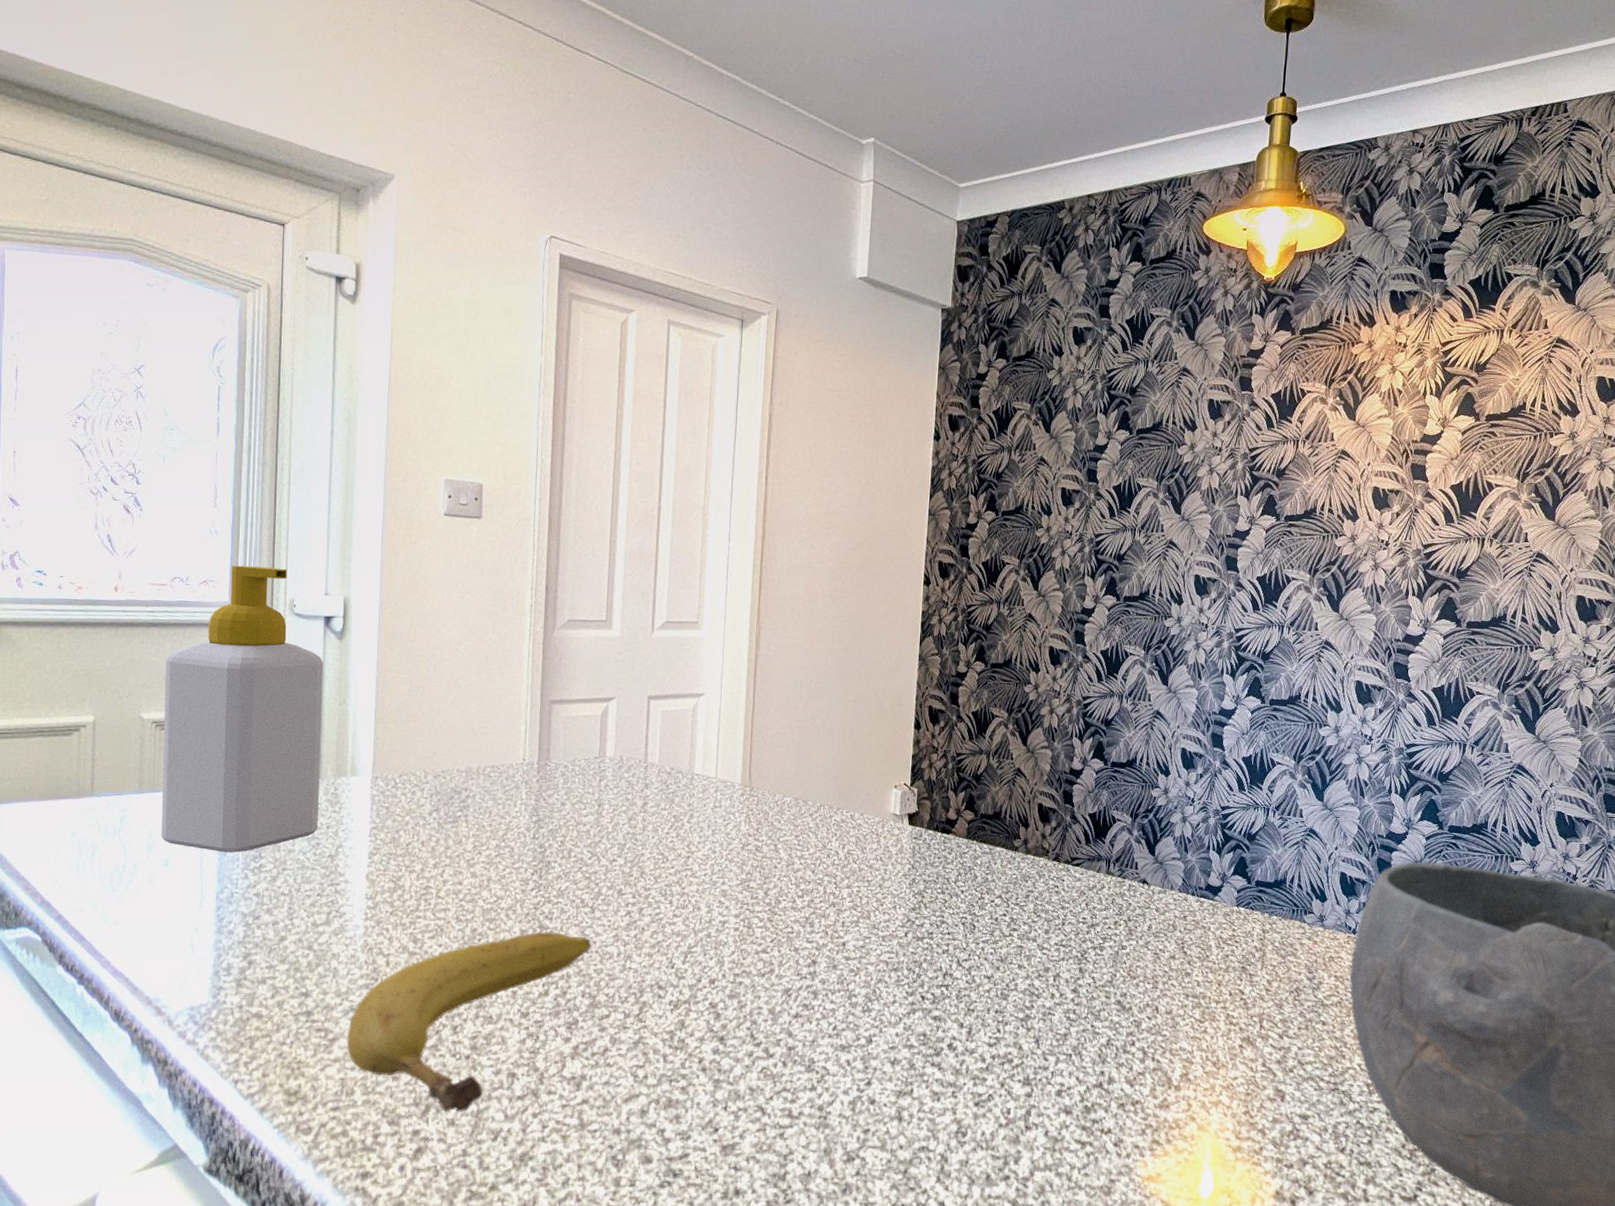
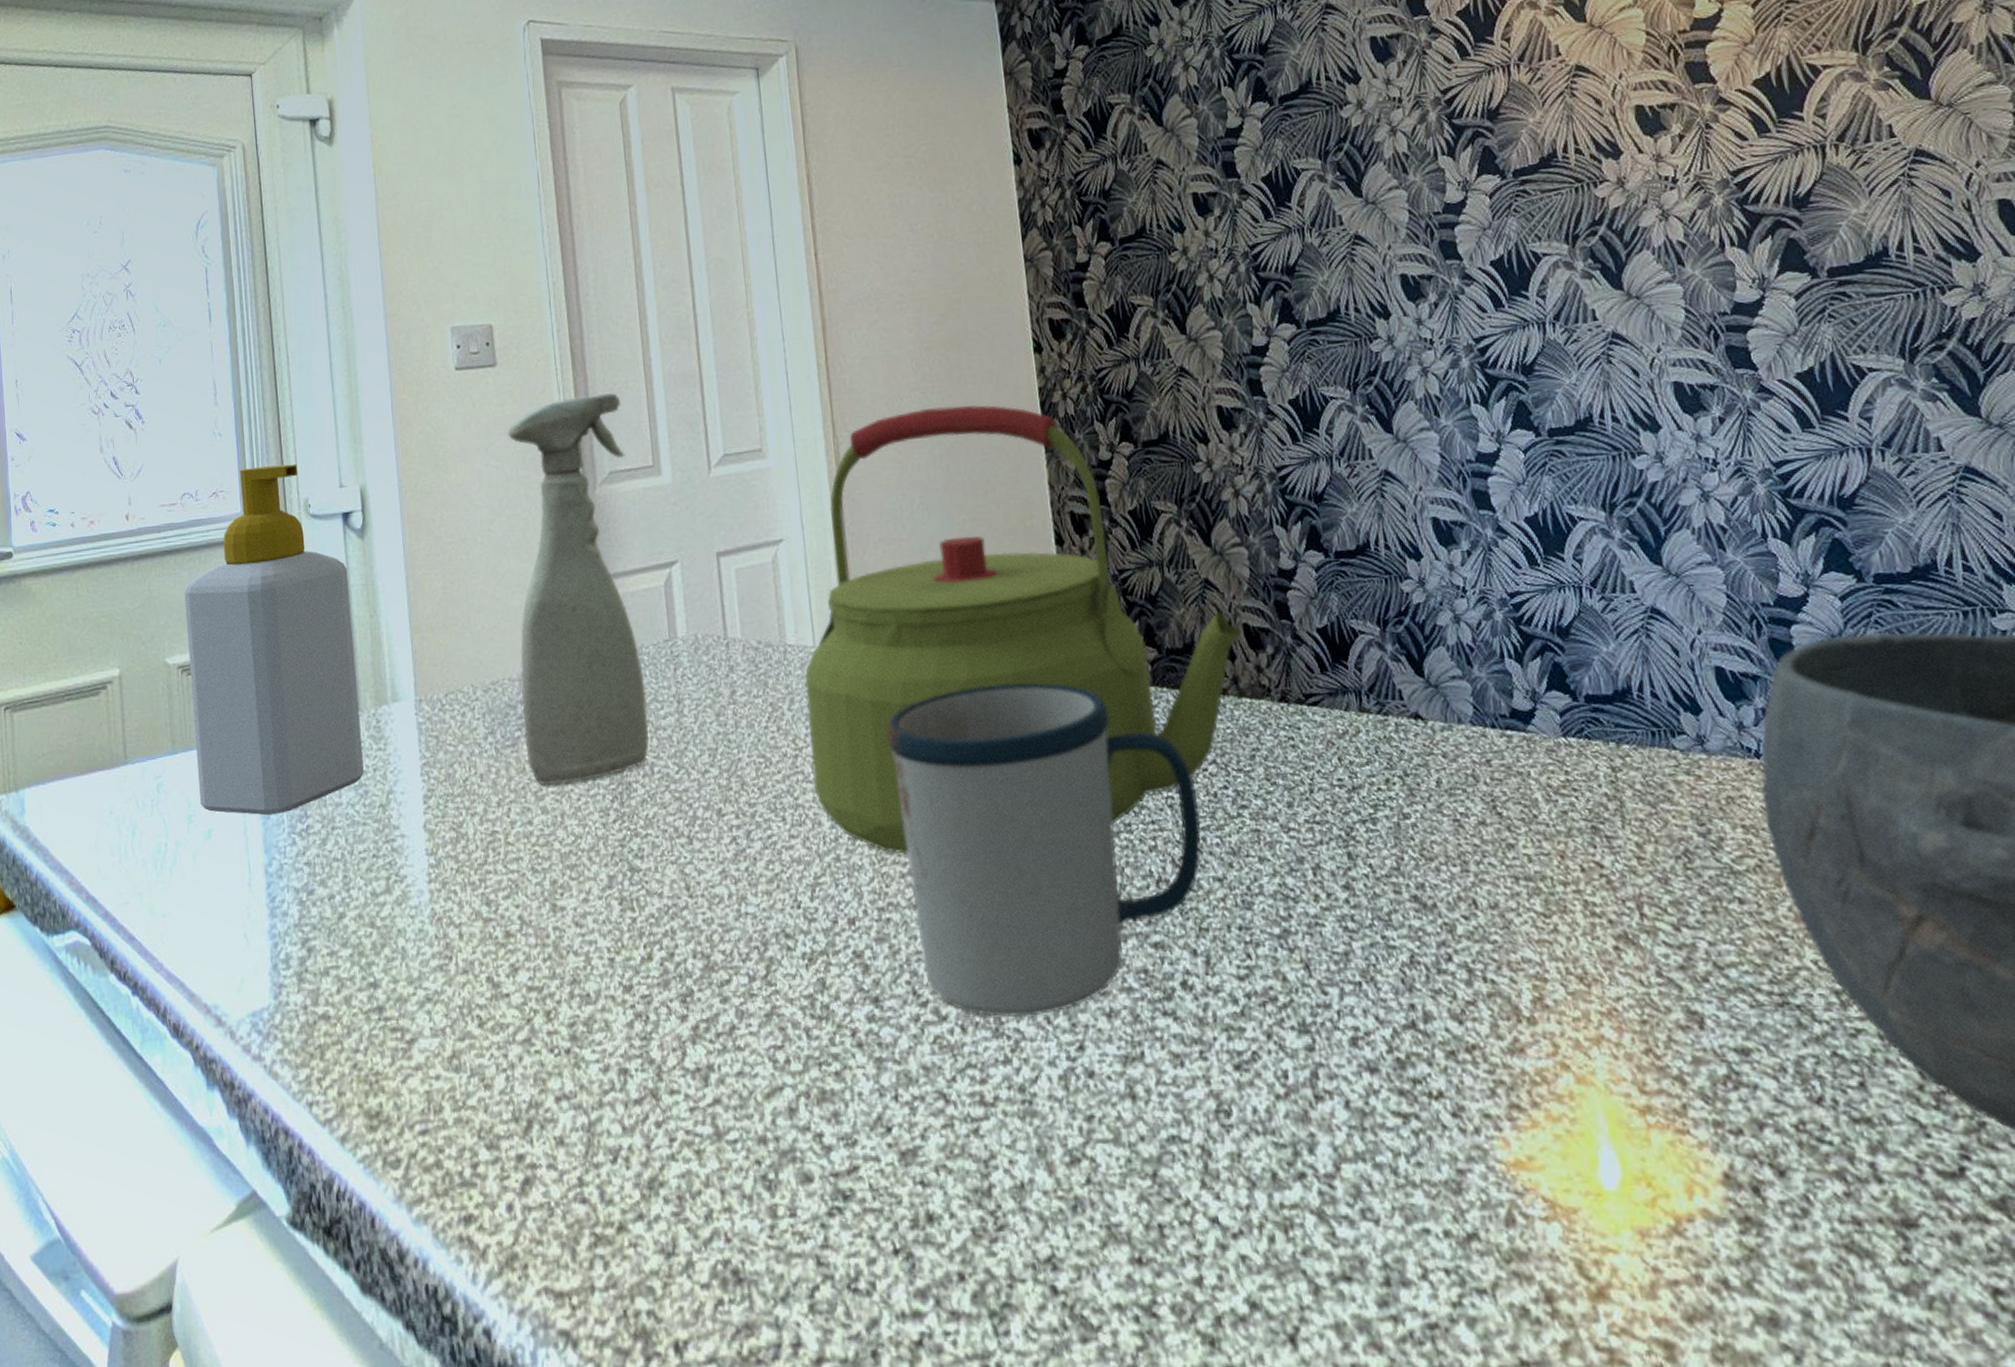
fruit: present [346,931,591,1112] -> none [425,874,695,1128]
spray bottle: none [465,555,585,857] -> present [507,393,649,786]
kettle: none [698,611,1038,938] -> present [804,404,1243,856]
mug: none [762,823,984,1059] -> present [887,683,1202,1017]

